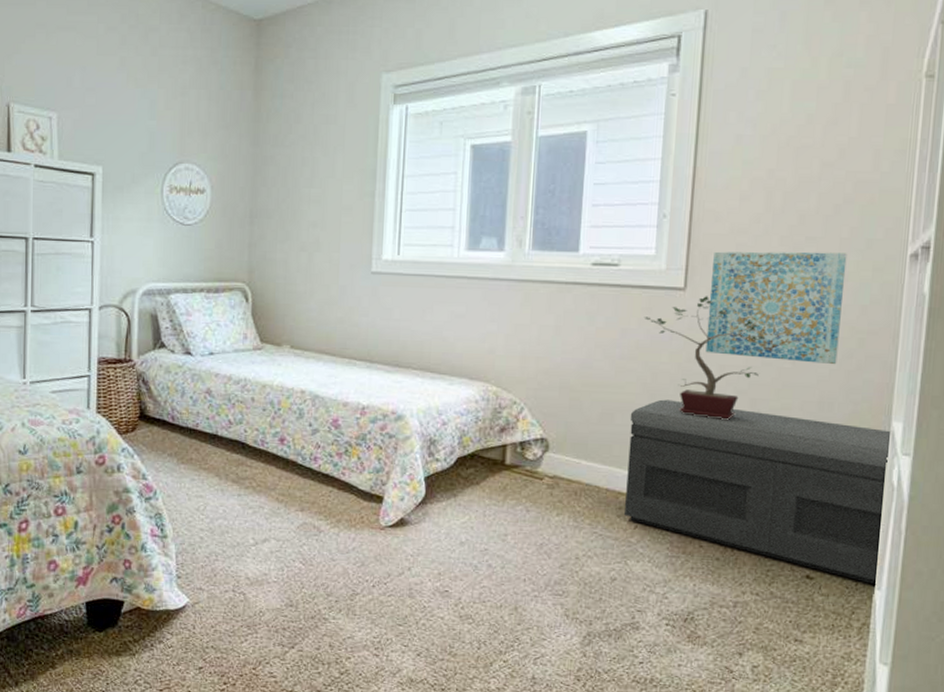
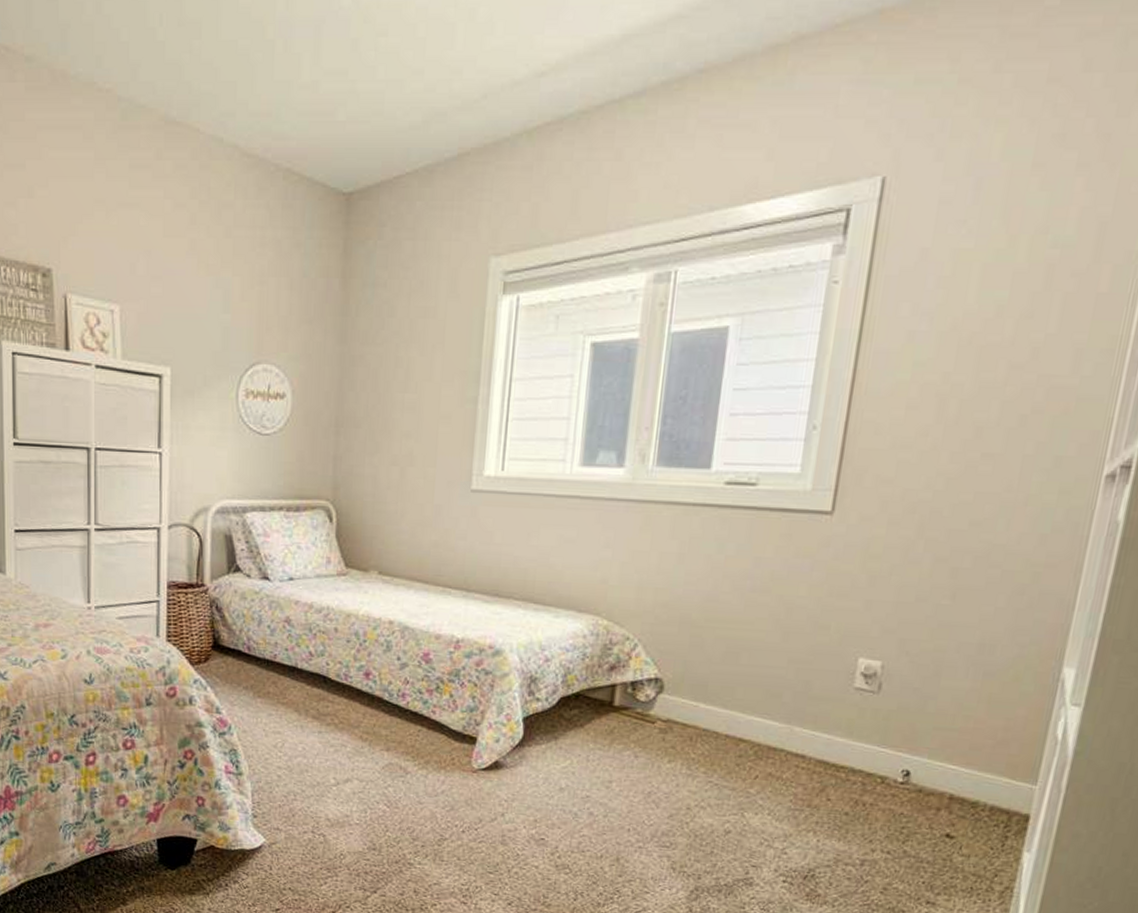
storage bench: present [625,399,890,585] -> none [745,637,1060,847]
potted plant: present [643,296,766,420] -> none [781,521,923,662]
wall art: present [705,251,847,365] -> none [851,469,1030,602]

